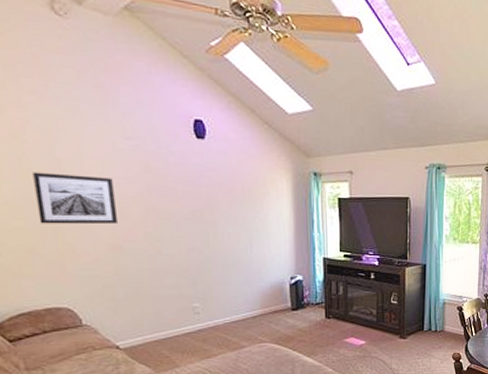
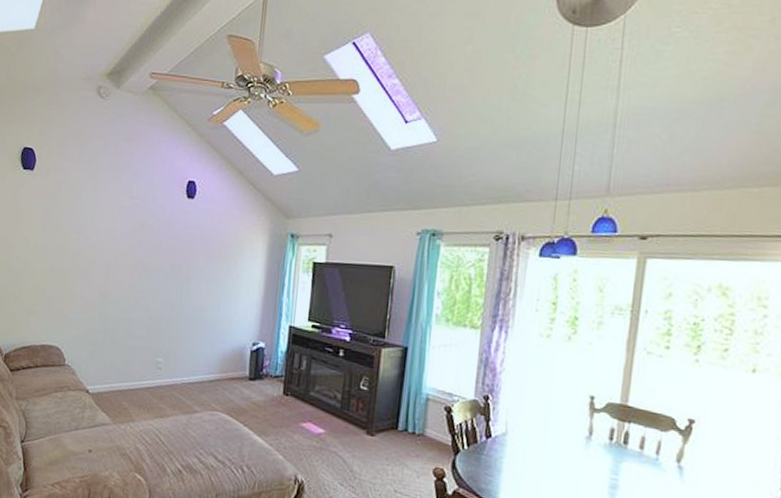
wall art: present [32,172,117,225] -> none [53,224,114,273]

